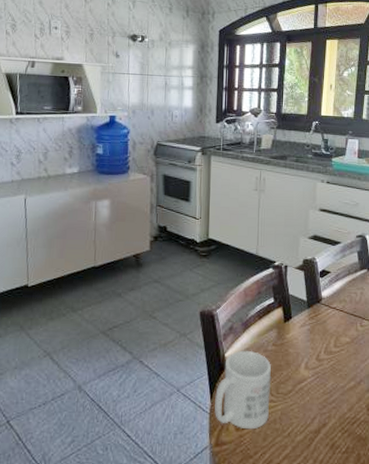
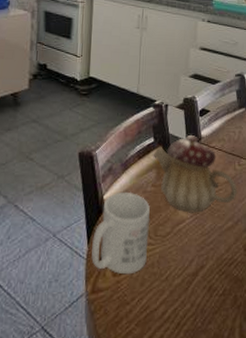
teapot: none [273,296,359,372] -> present [153,135,237,213]

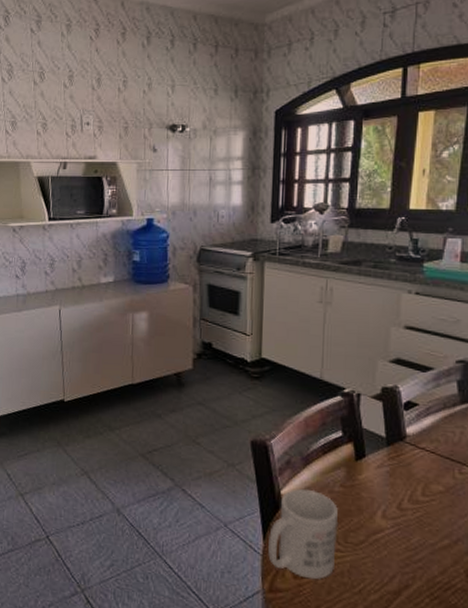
teapot: present [153,135,237,213] -> none [341,432,457,524]

